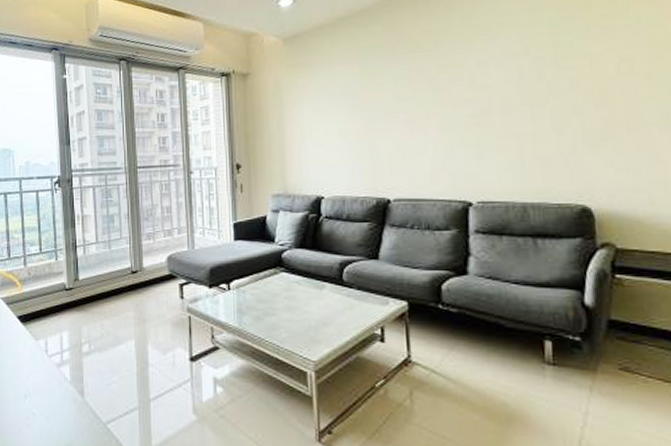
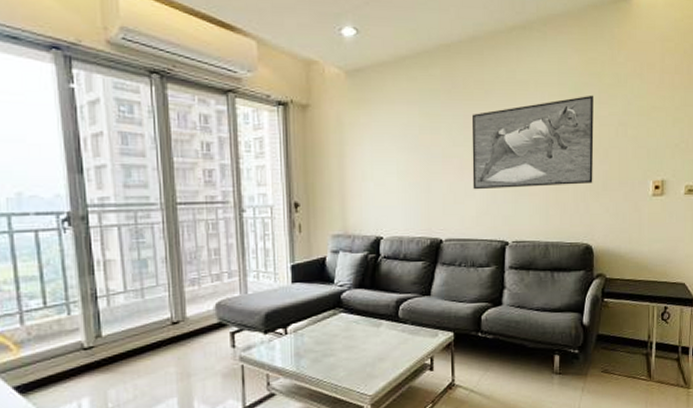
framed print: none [419,29,587,146] -> present [471,95,594,190]

